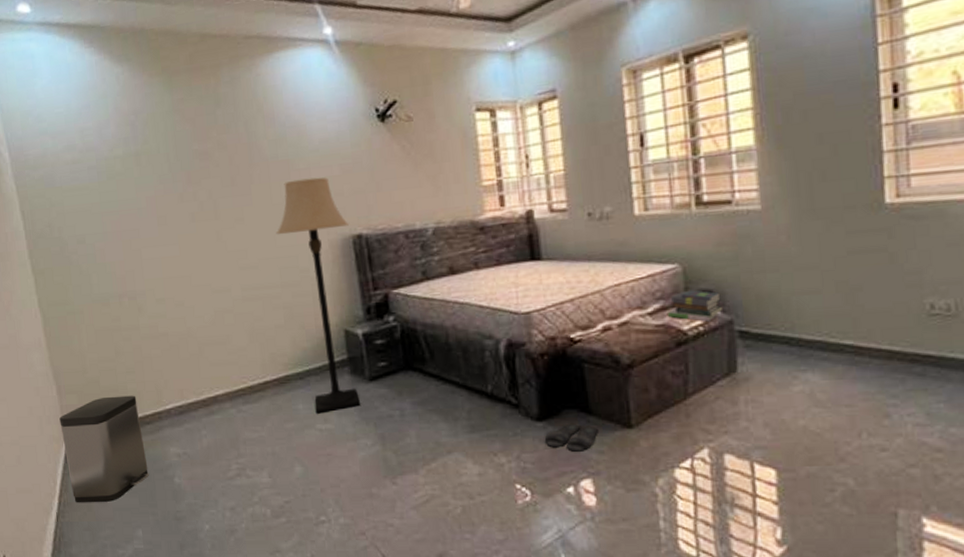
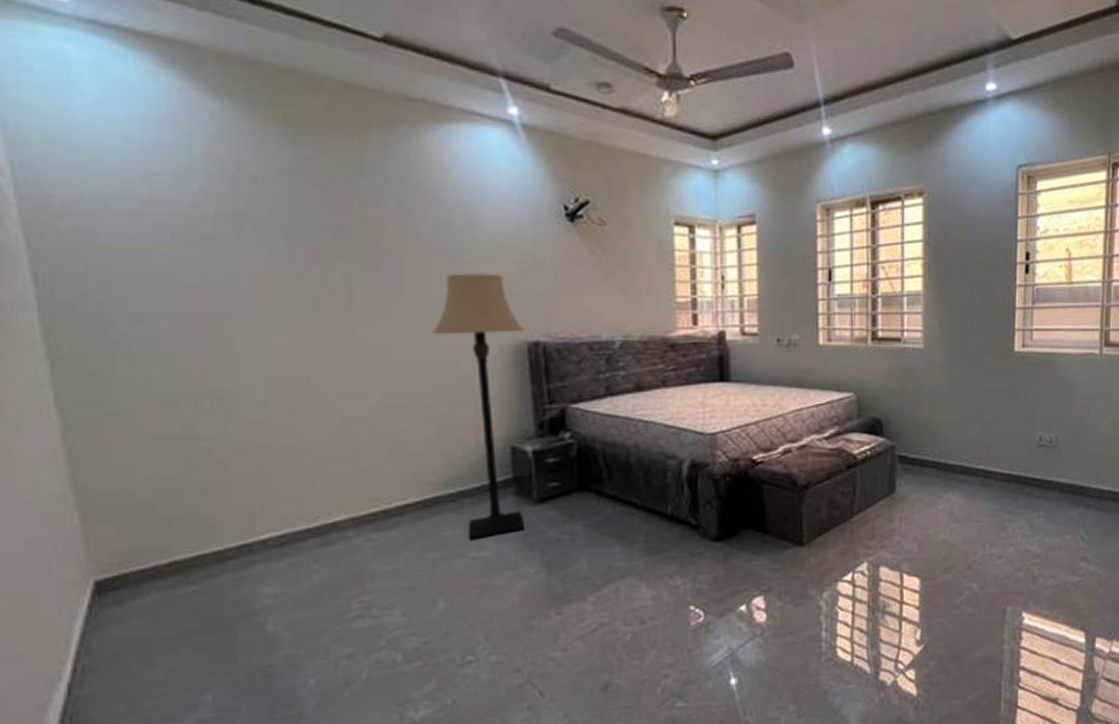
pedal bin: present [59,395,149,503] -> none [82,523,227,668]
slippers: present [545,423,598,453] -> none [722,543,773,572]
books: present [668,290,723,322] -> none [842,417,888,447]

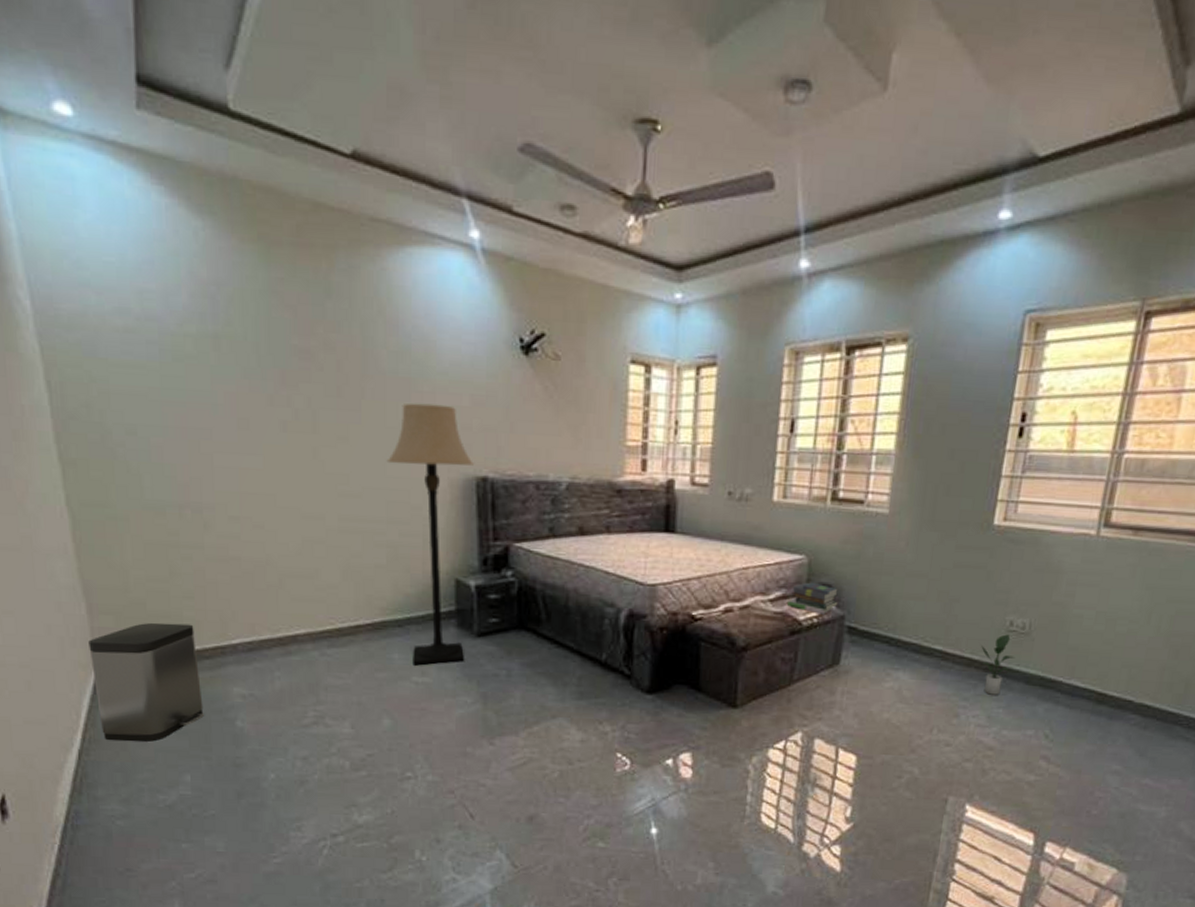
pedal bin: none [82,523,227,668] -> present [88,622,204,742]
books: none [842,417,888,447] -> present [787,582,838,615]
potted plant: none [1018,449,1047,506] -> present [981,634,1015,695]

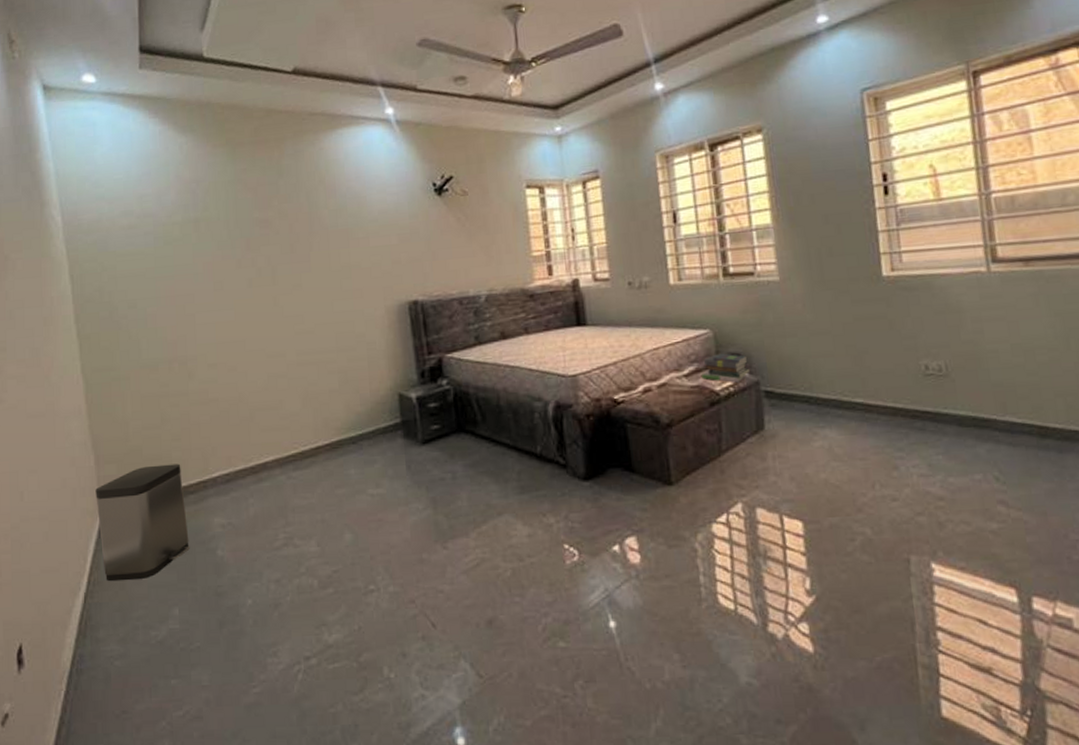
lamp: present [386,403,475,666] -> none [333,246,412,479]
potted plant: present [981,634,1015,695] -> none [902,378,940,442]

